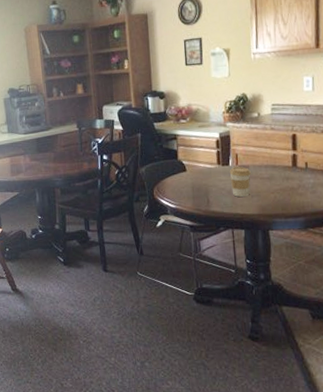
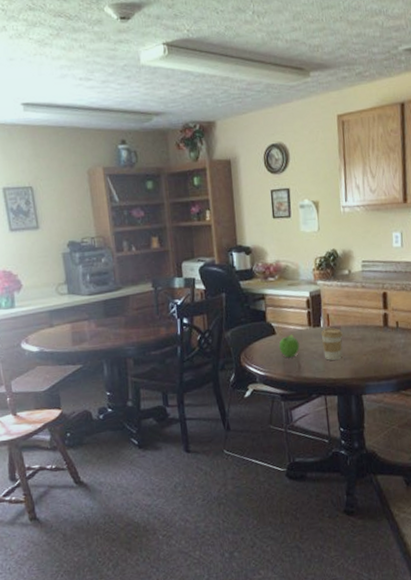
fruit: none [189,171,209,192] -> present [278,334,300,357]

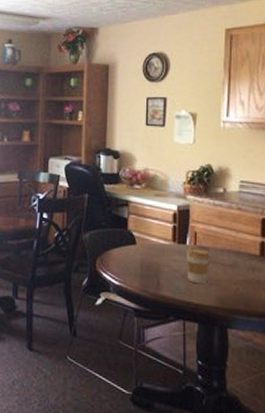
fruit: present [278,334,300,357] -> none [137,247,161,271]

